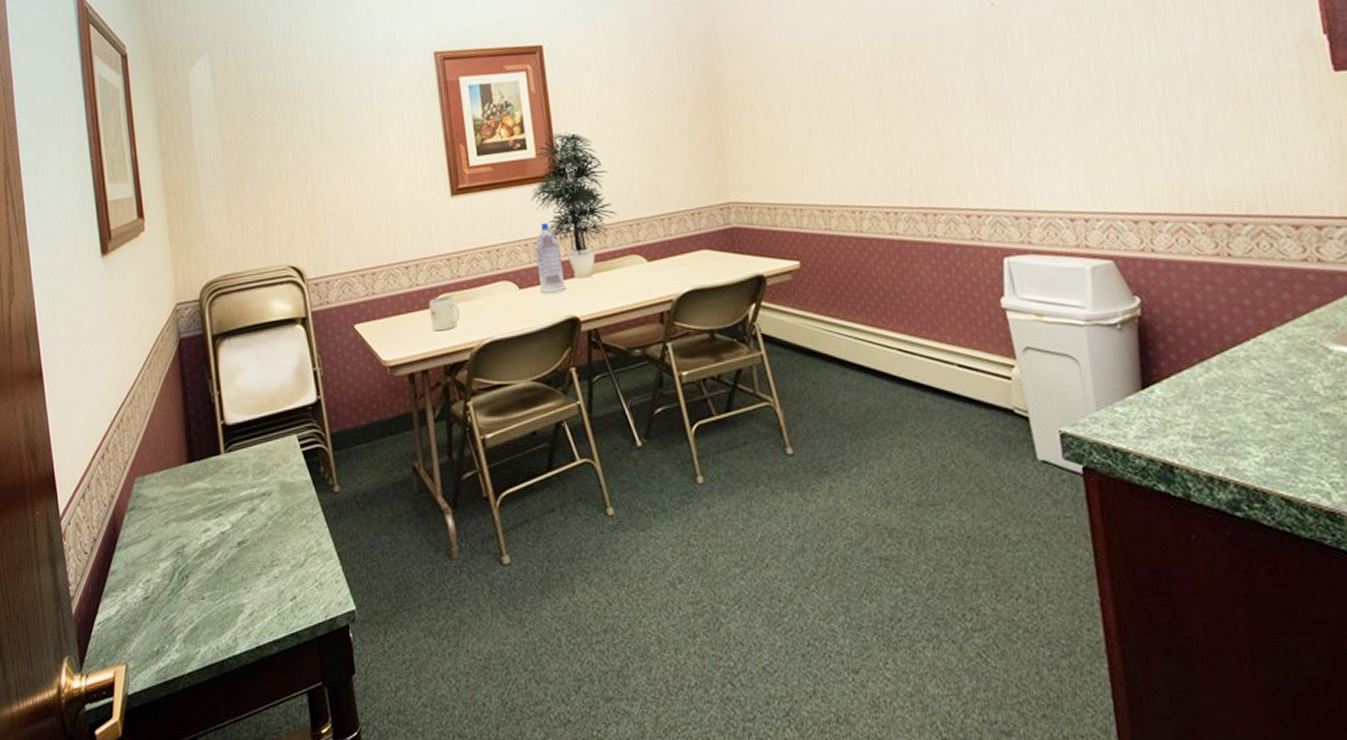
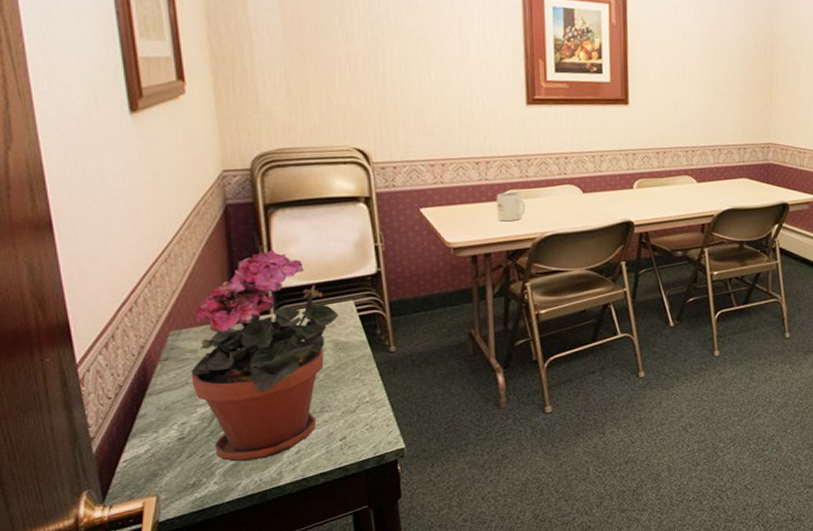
potted plant: none [153,383,283,626] -> present [191,249,339,462]
plant: present [531,132,617,280] -> none [601,63,677,191]
water bottle: present [535,223,565,294] -> none [601,140,624,200]

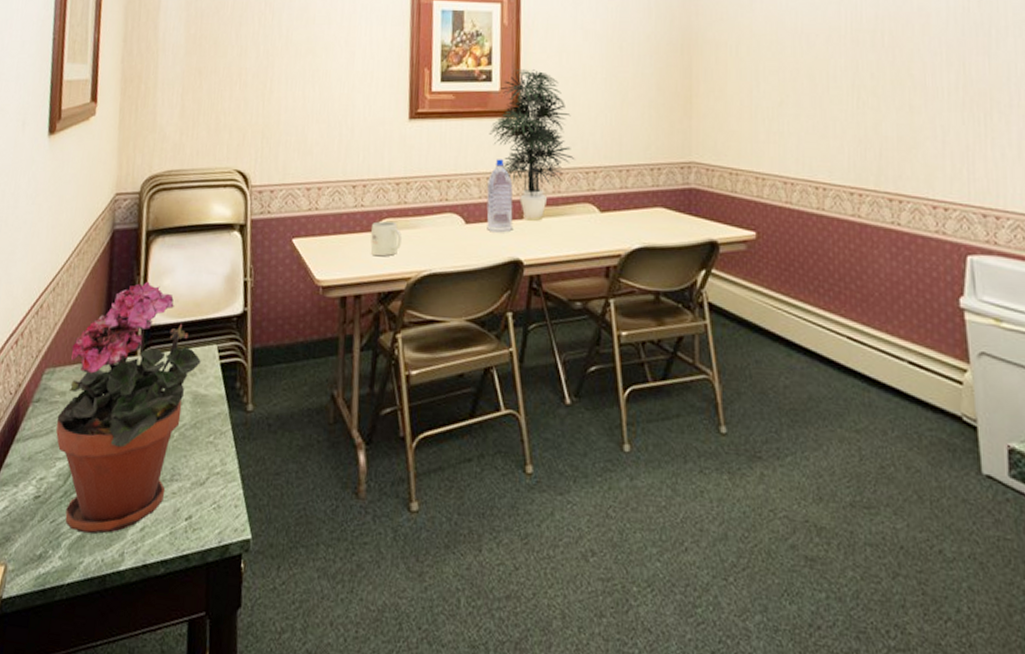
plant: none [601,63,677,191] -> present [489,69,575,222]
water bottle: none [601,140,624,200] -> present [486,159,513,233]

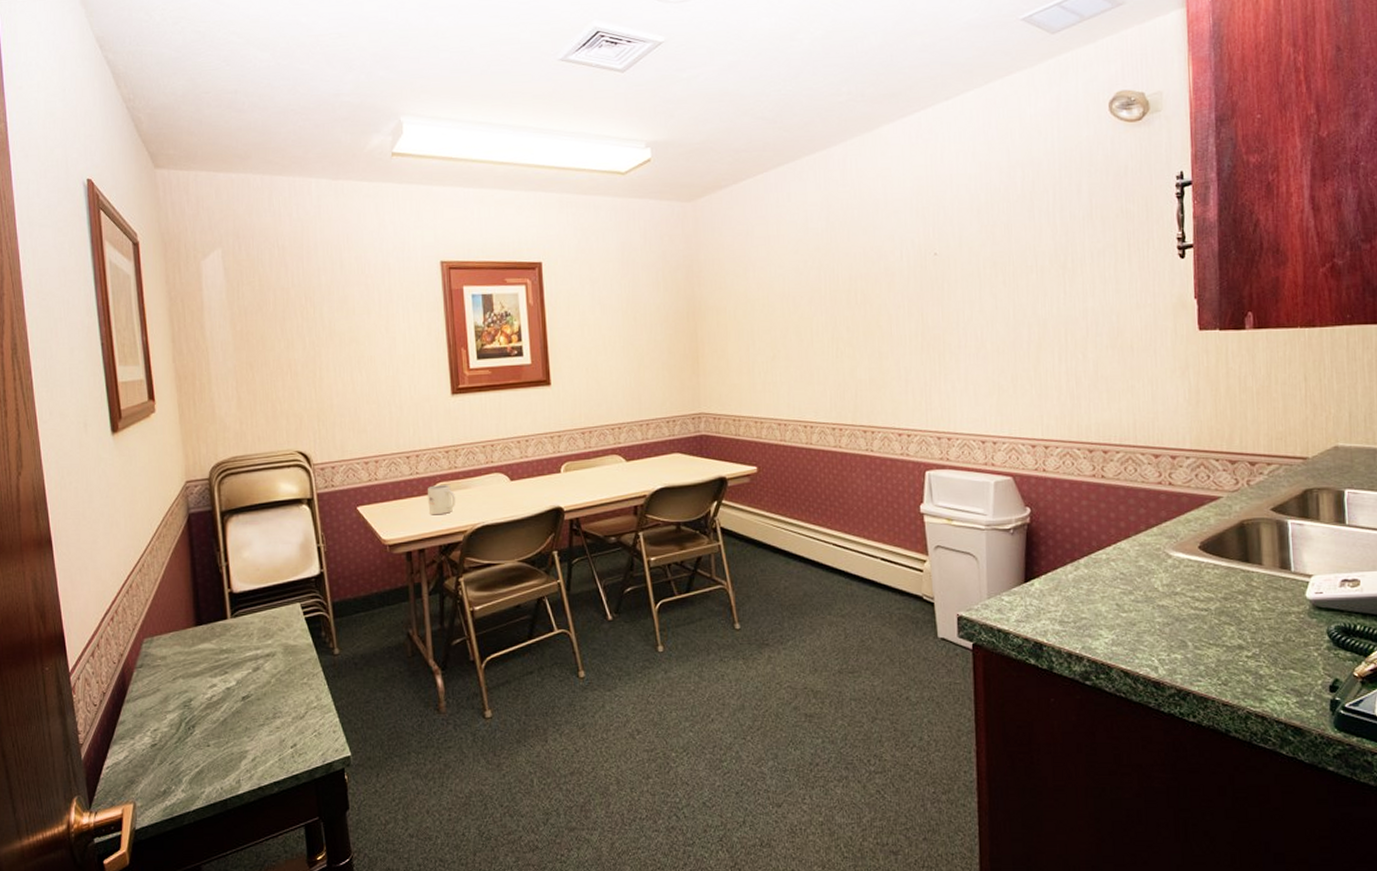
potted plant: present [56,281,201,535] -> none [161,555,287,769]
water bottle: present [486,159,513,233] -> none [527,423,552,486]
plant: present [489,69,575,222] -> none [524,343,602,475]

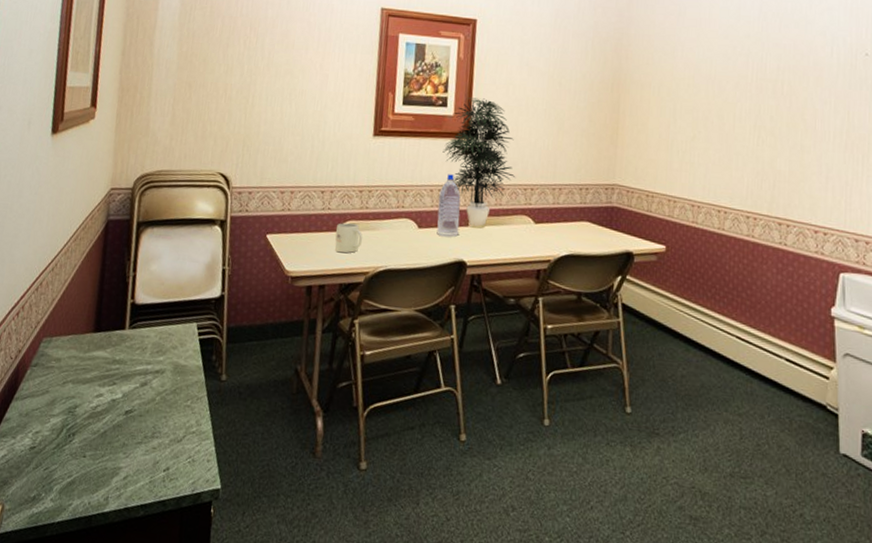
plant: none [524,343,602,475] -> present [442,97,516,229]
water bottle: none [527,423,552,486] -> present [437,174,461,238]

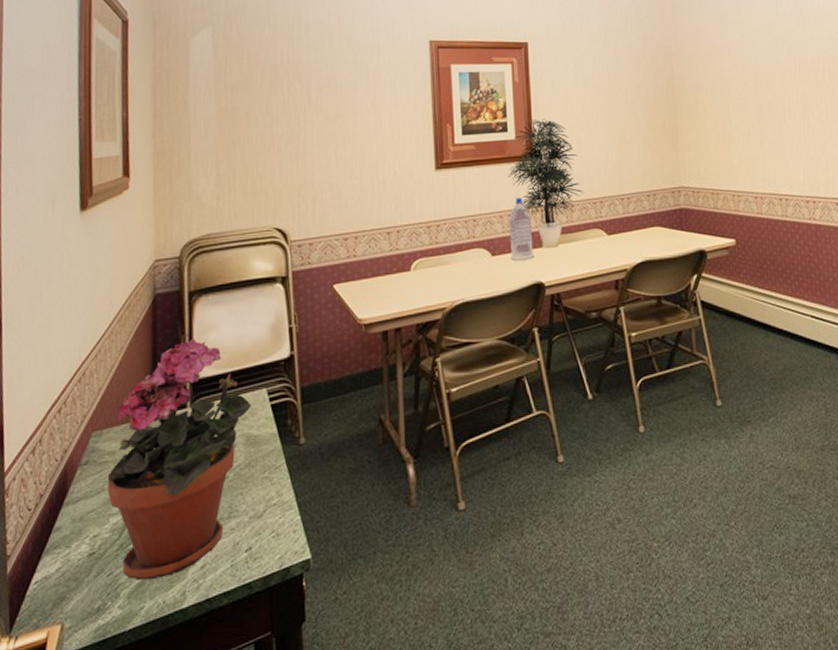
potted plant: none [51,265,182,481] -> present [107,338,251,581]
mug: present [334,223,363,254] -> none [406,261,436,293]

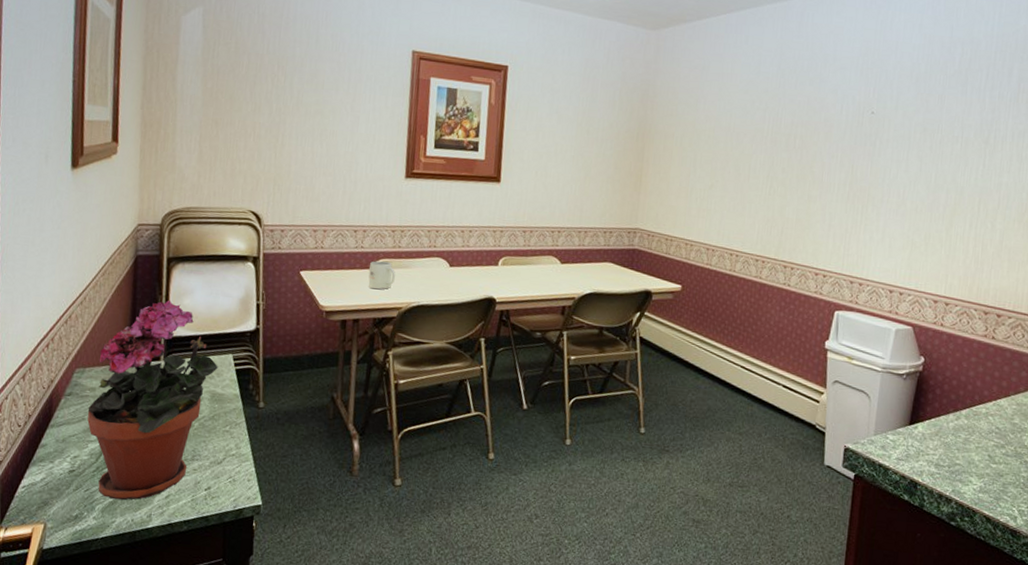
mug: none [406,261,436,293] -> present [368,261,396,290]
plant: present [508,119,584,249] -> none [473,142,544,268]
water bottle: present [509,198,533,261] -> none [467,216,491,276]

